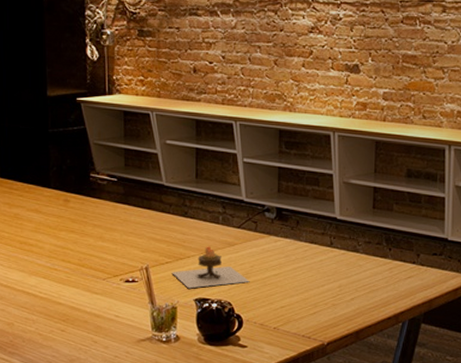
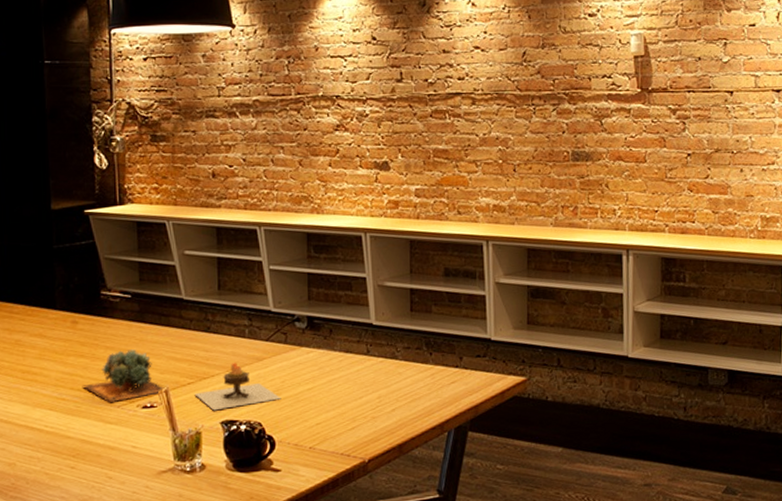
succulent plant: none [72,228,145,276] -> present [82,349,165,403]

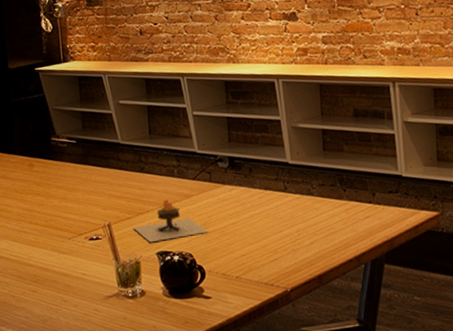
succulent plant: present [82,349,165,403] -> none [39,188,108,236]

